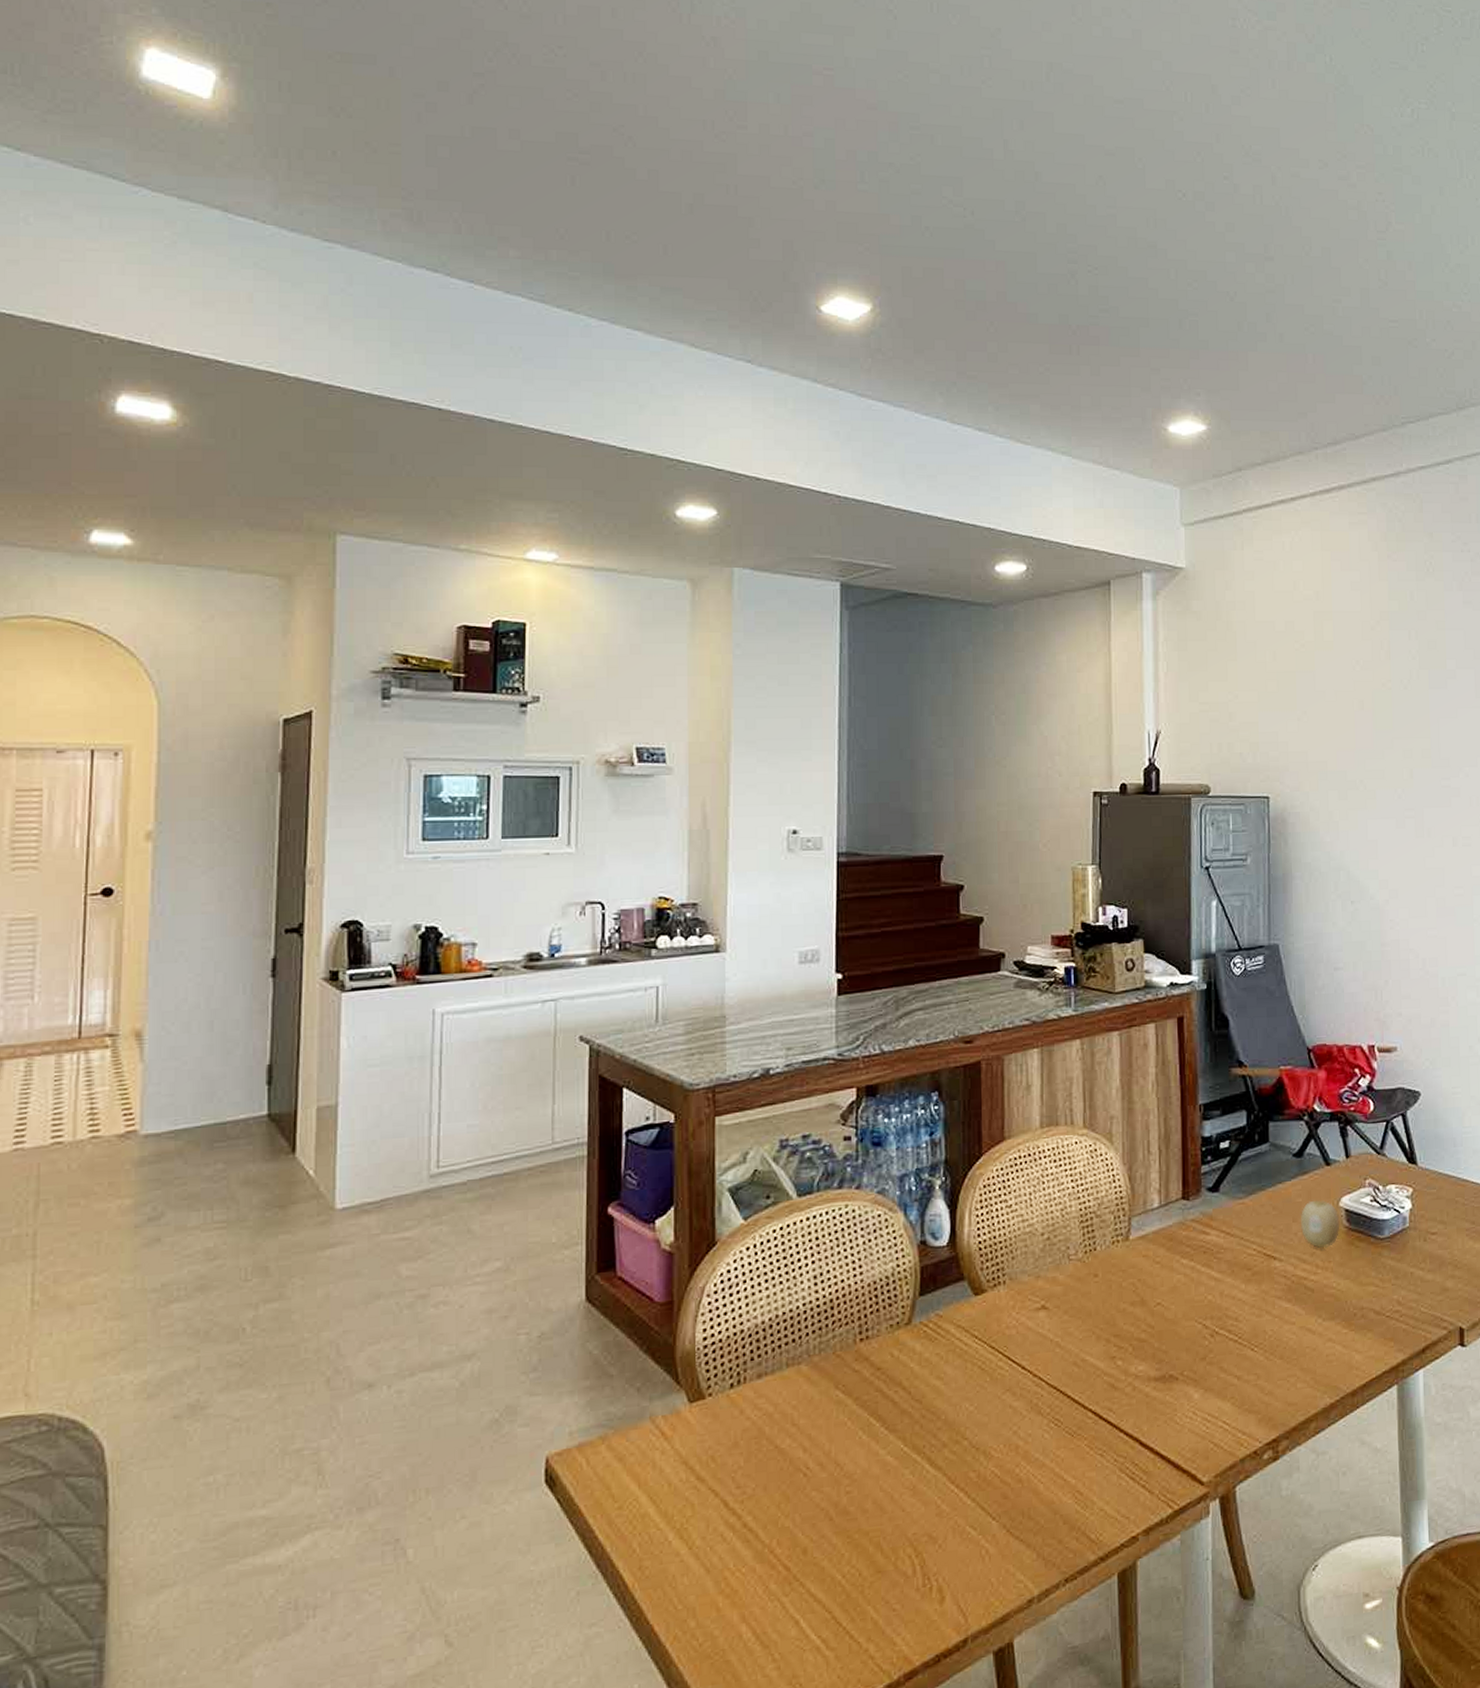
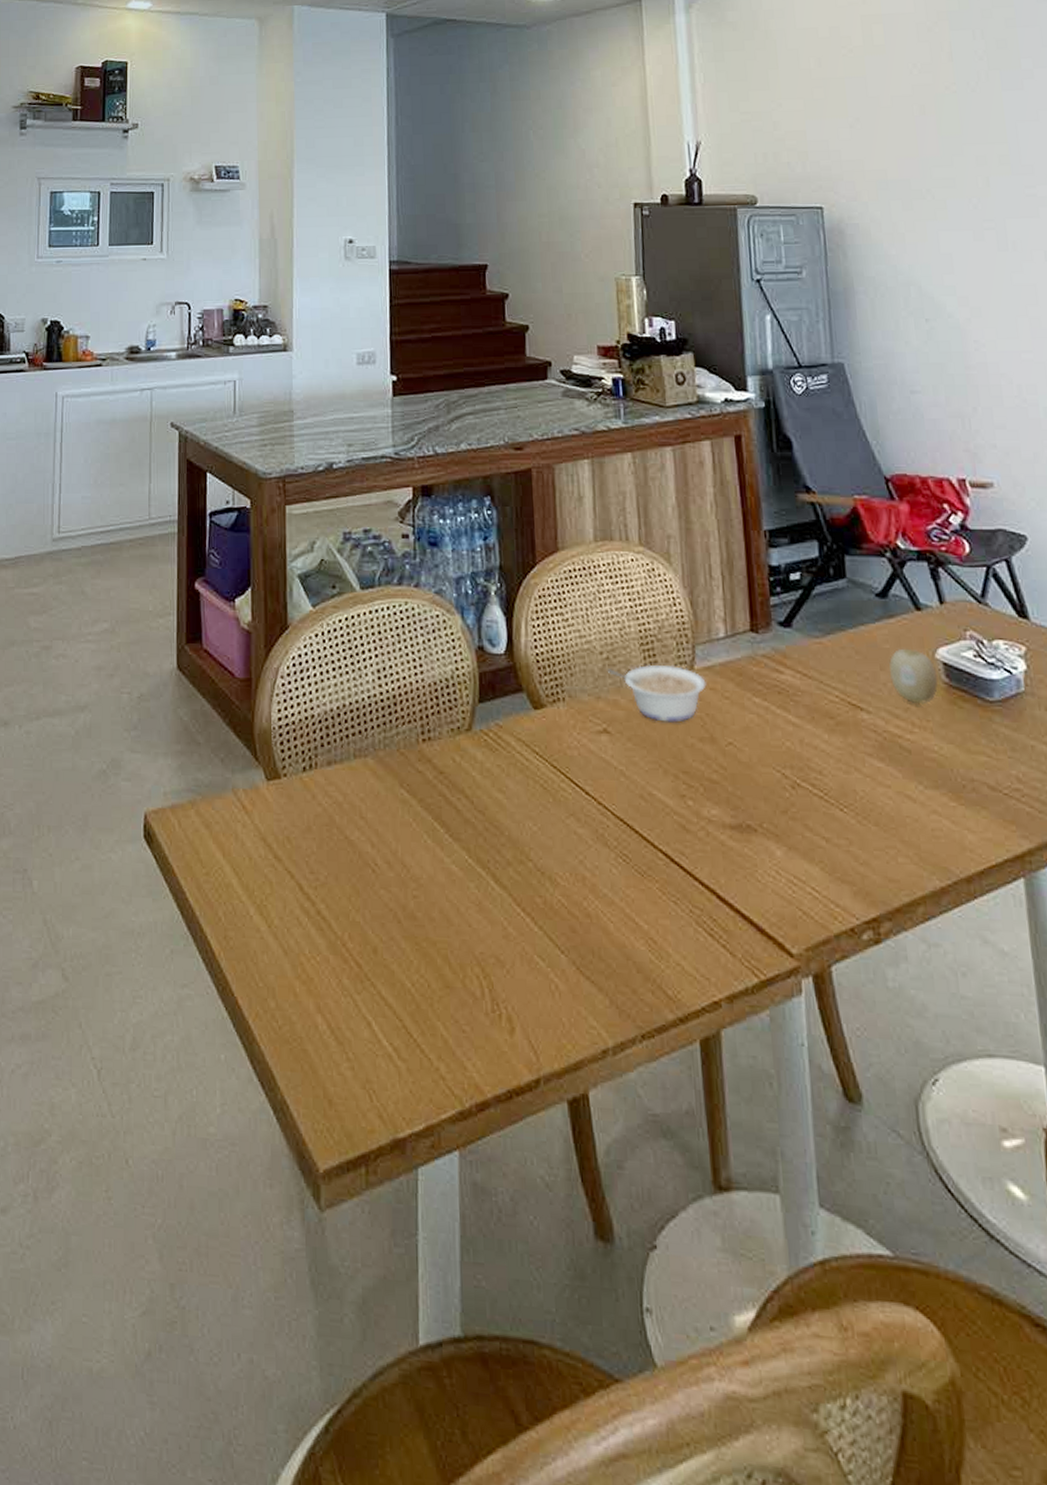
legume: none [1047,1238,1140,1292] -> present [607,664,707,723]

